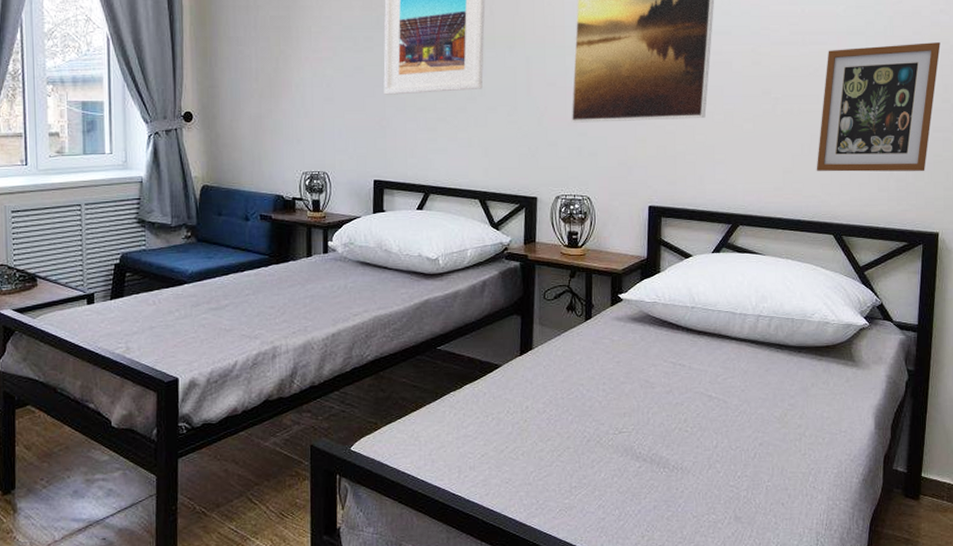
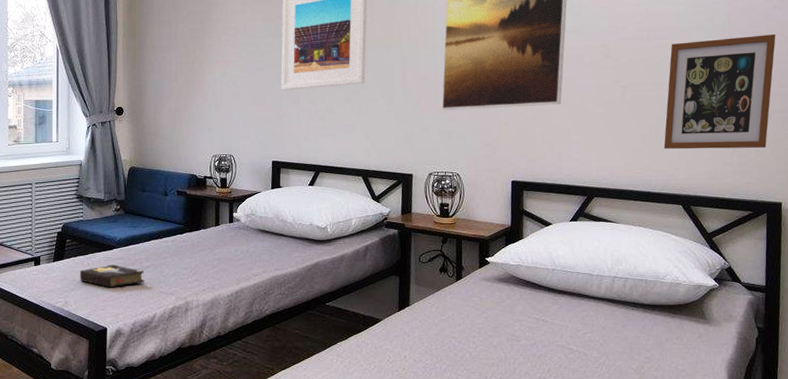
hardback book: none [144,302,223,331] -> present [80,264,145,288]

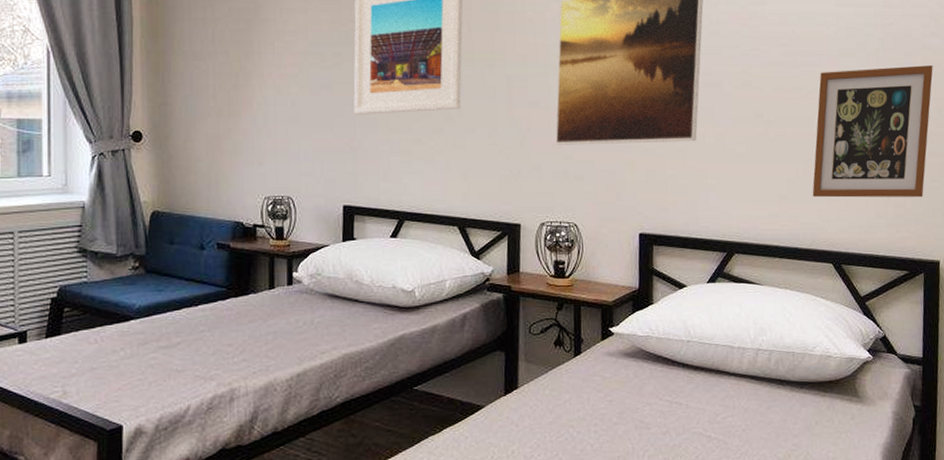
hardback book: present [80,264,145,288] -> none [84,340,175,373]

